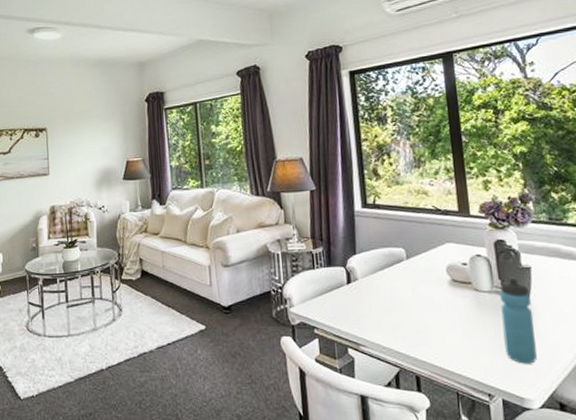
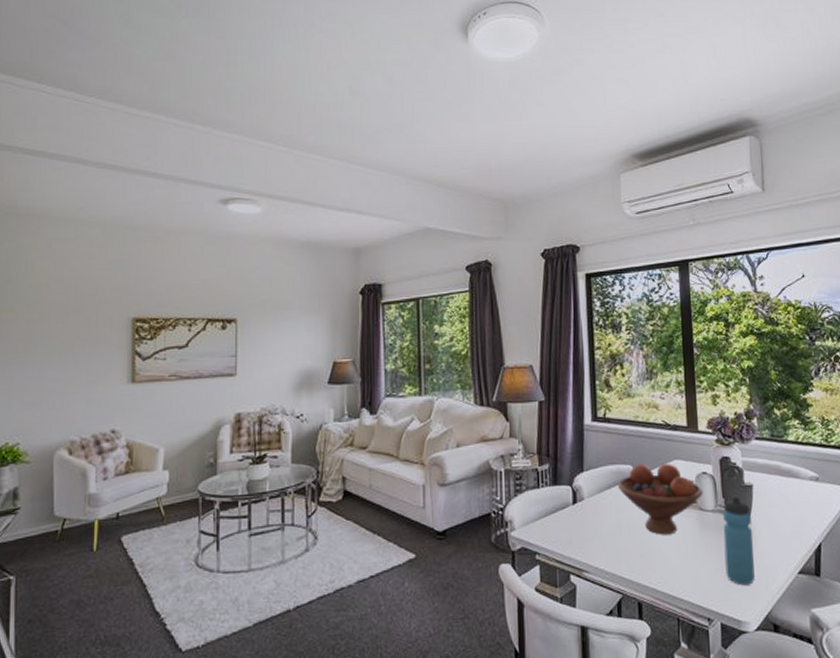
fruit bowl: none [391,246,478,314] -> present [618,463,703,535]

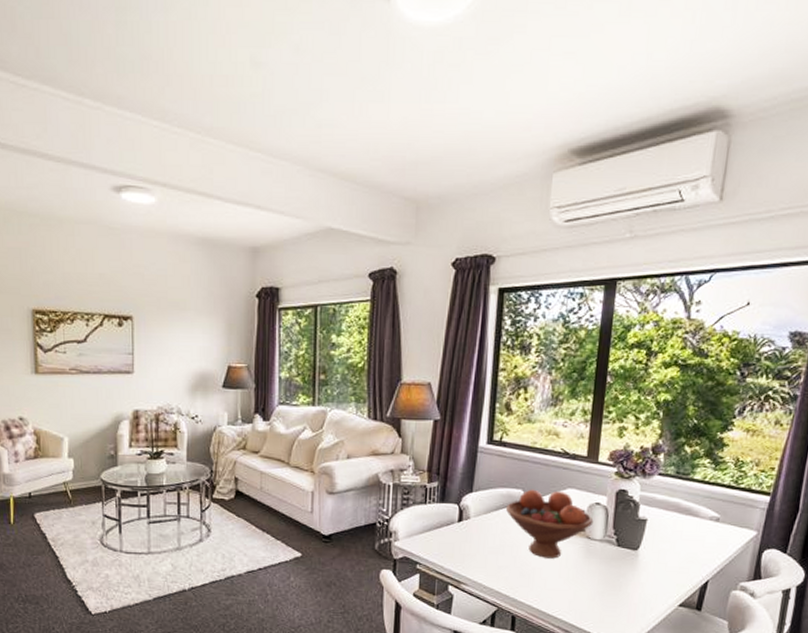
water bottle: present [722,496,755,585] -> none [604,528,640,612]

